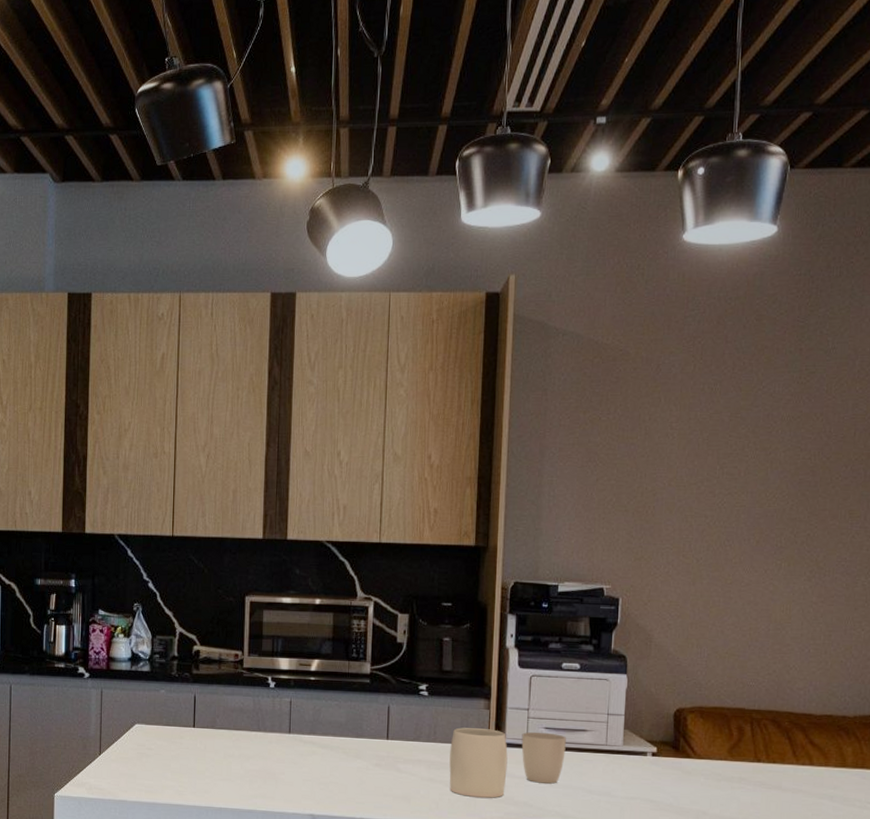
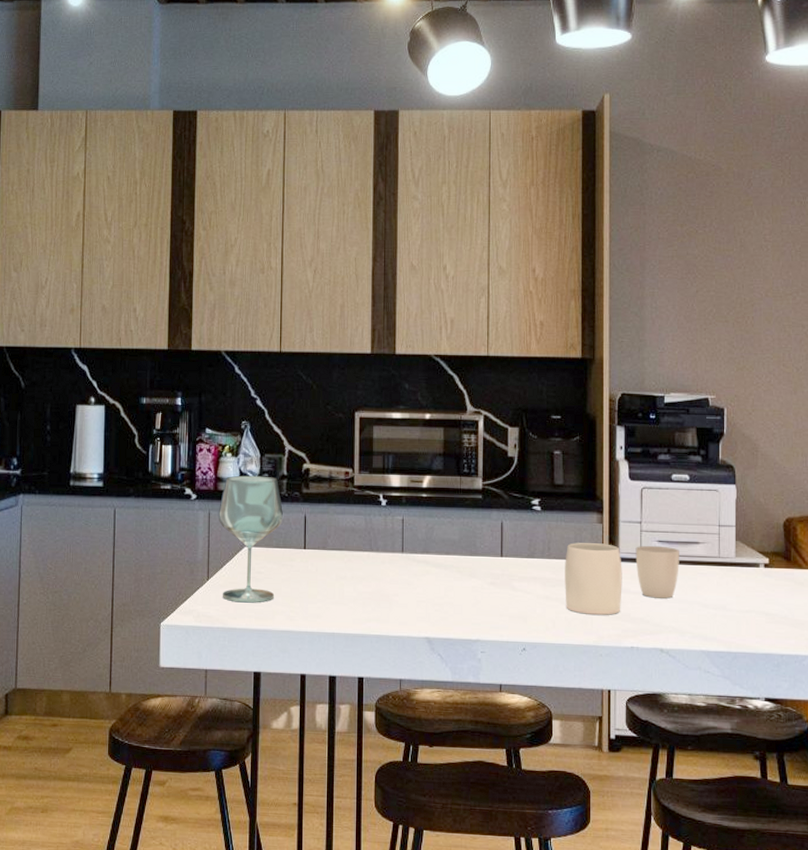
wine glass: none [110,655,174,778] -> present [218,475,284,603]

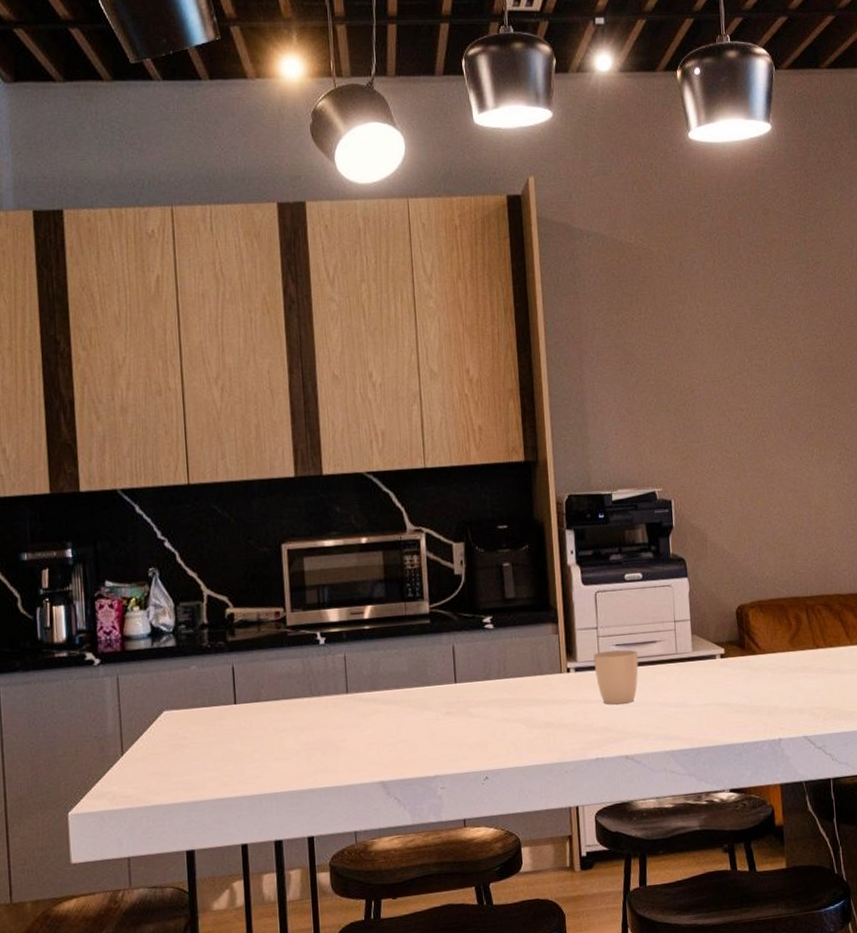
wine glass: present [218,475,284,603] -> none [128,627,208,776]
mug: present [565,543,622,615] -> none [522,654,583,732]

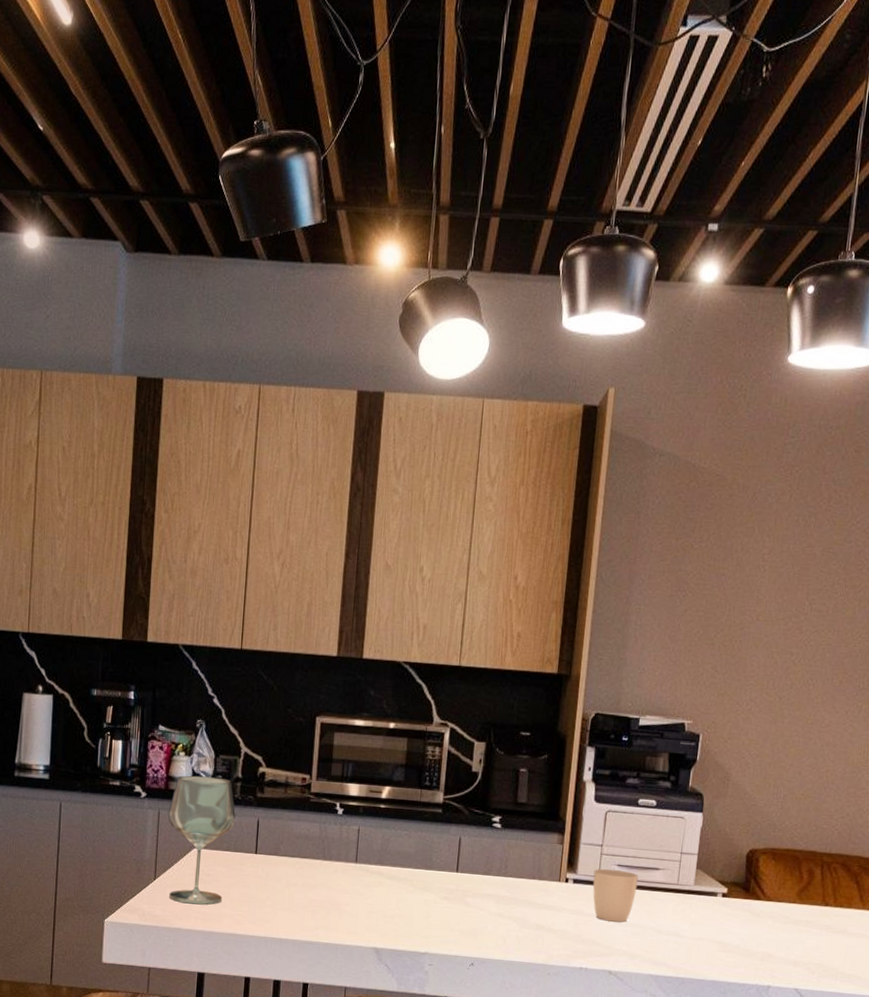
wine glass: none [128,627,208,776] -> present [167,775,236,905]

